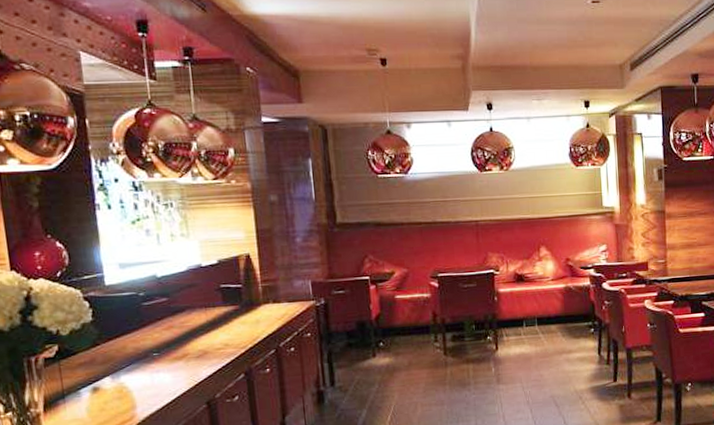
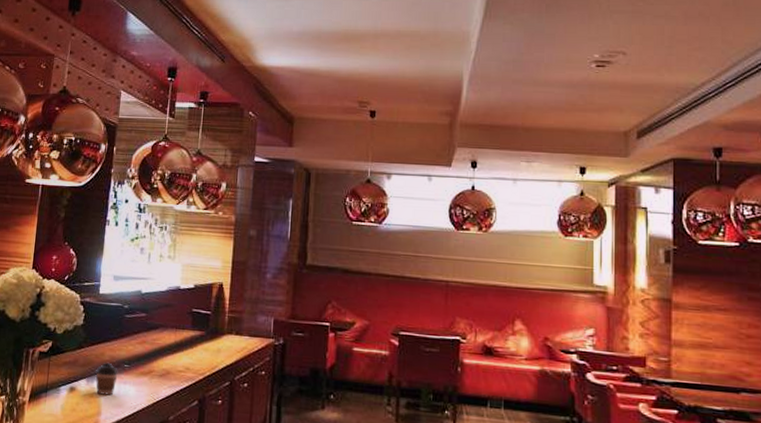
coffee cup: none [120,355,147,389] -> present [96,363,118,396]

